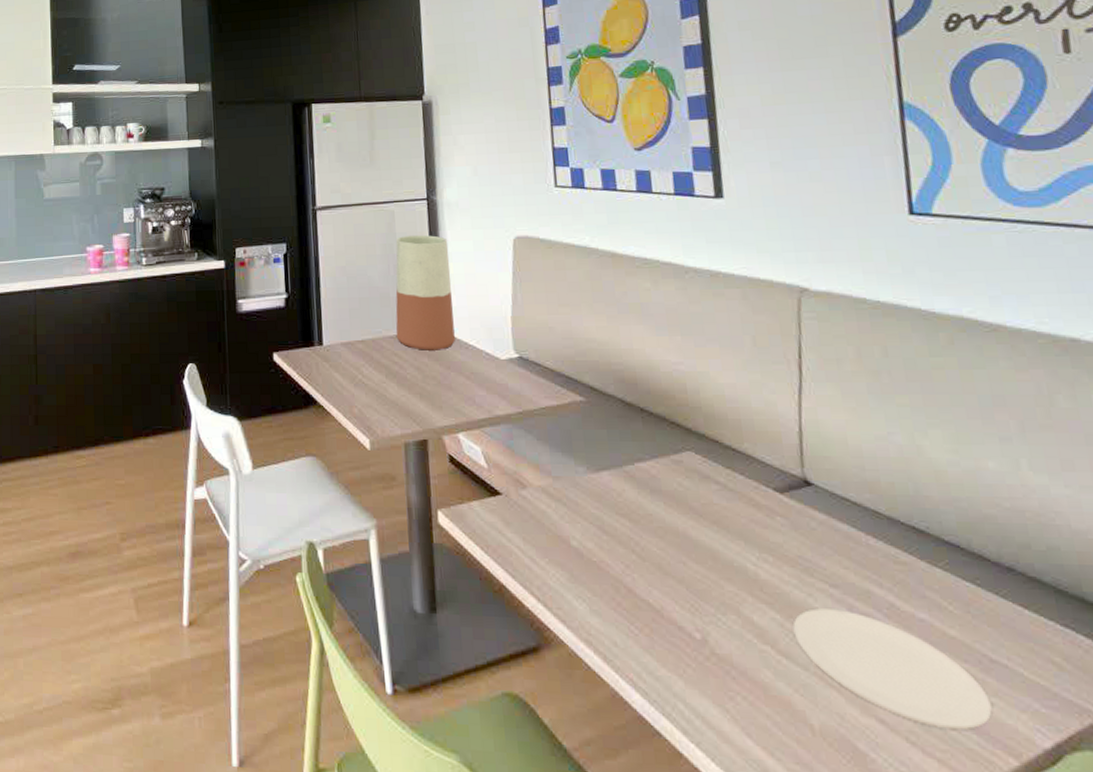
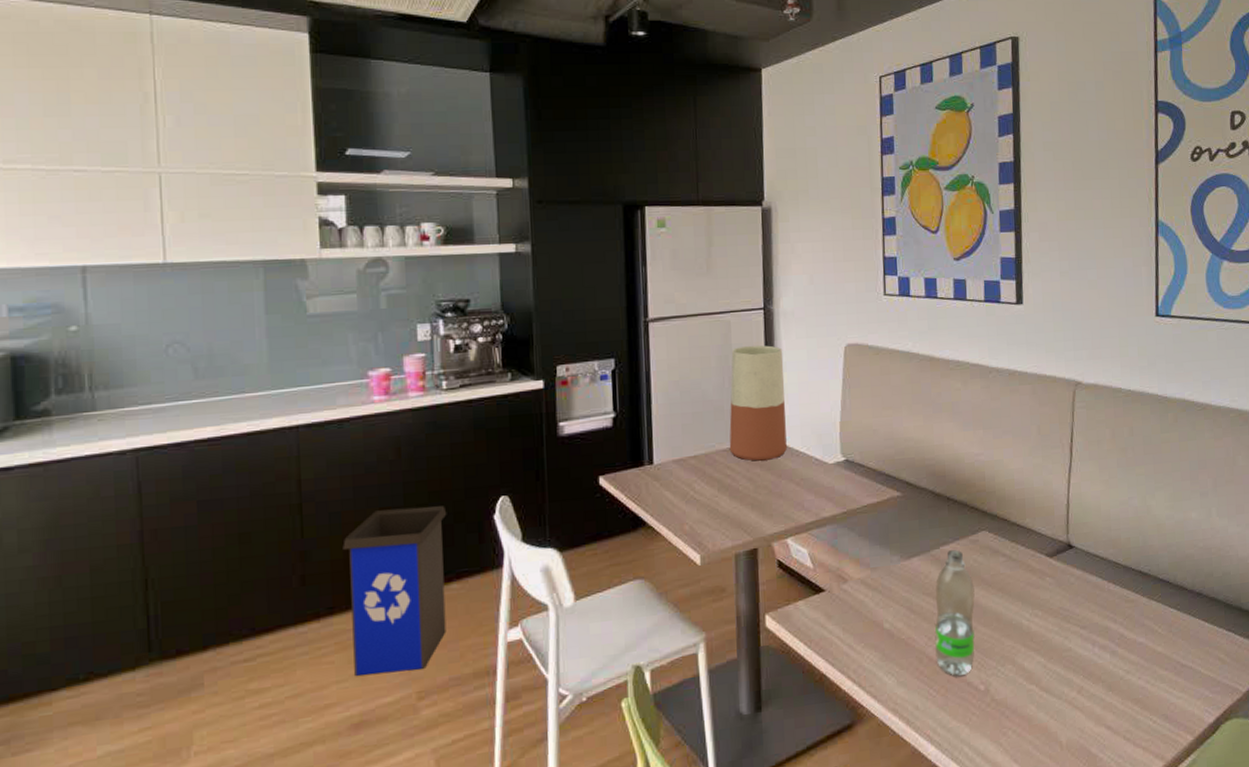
recycling bin: none [65,366,146,513] -> present [342,506,447,676]
bottle: none [631,469,686,618] -> present [934,550,975,677]
plate: present [792,608,993,730] -> none [1052,645,1180,724]

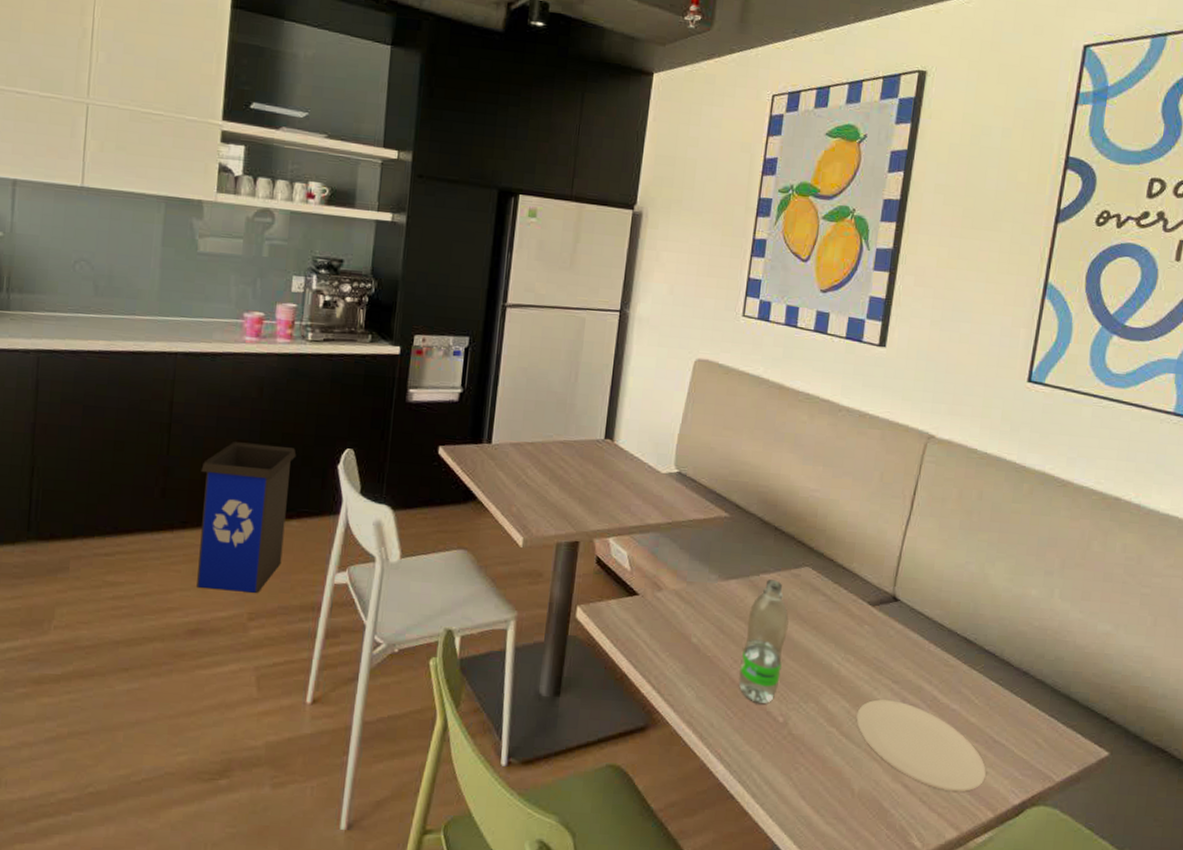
vase: present [729,345,787,461] -> none [566,344,633,459]
plate: none [1052,645,1180,724] -> present [856,699,986,792]

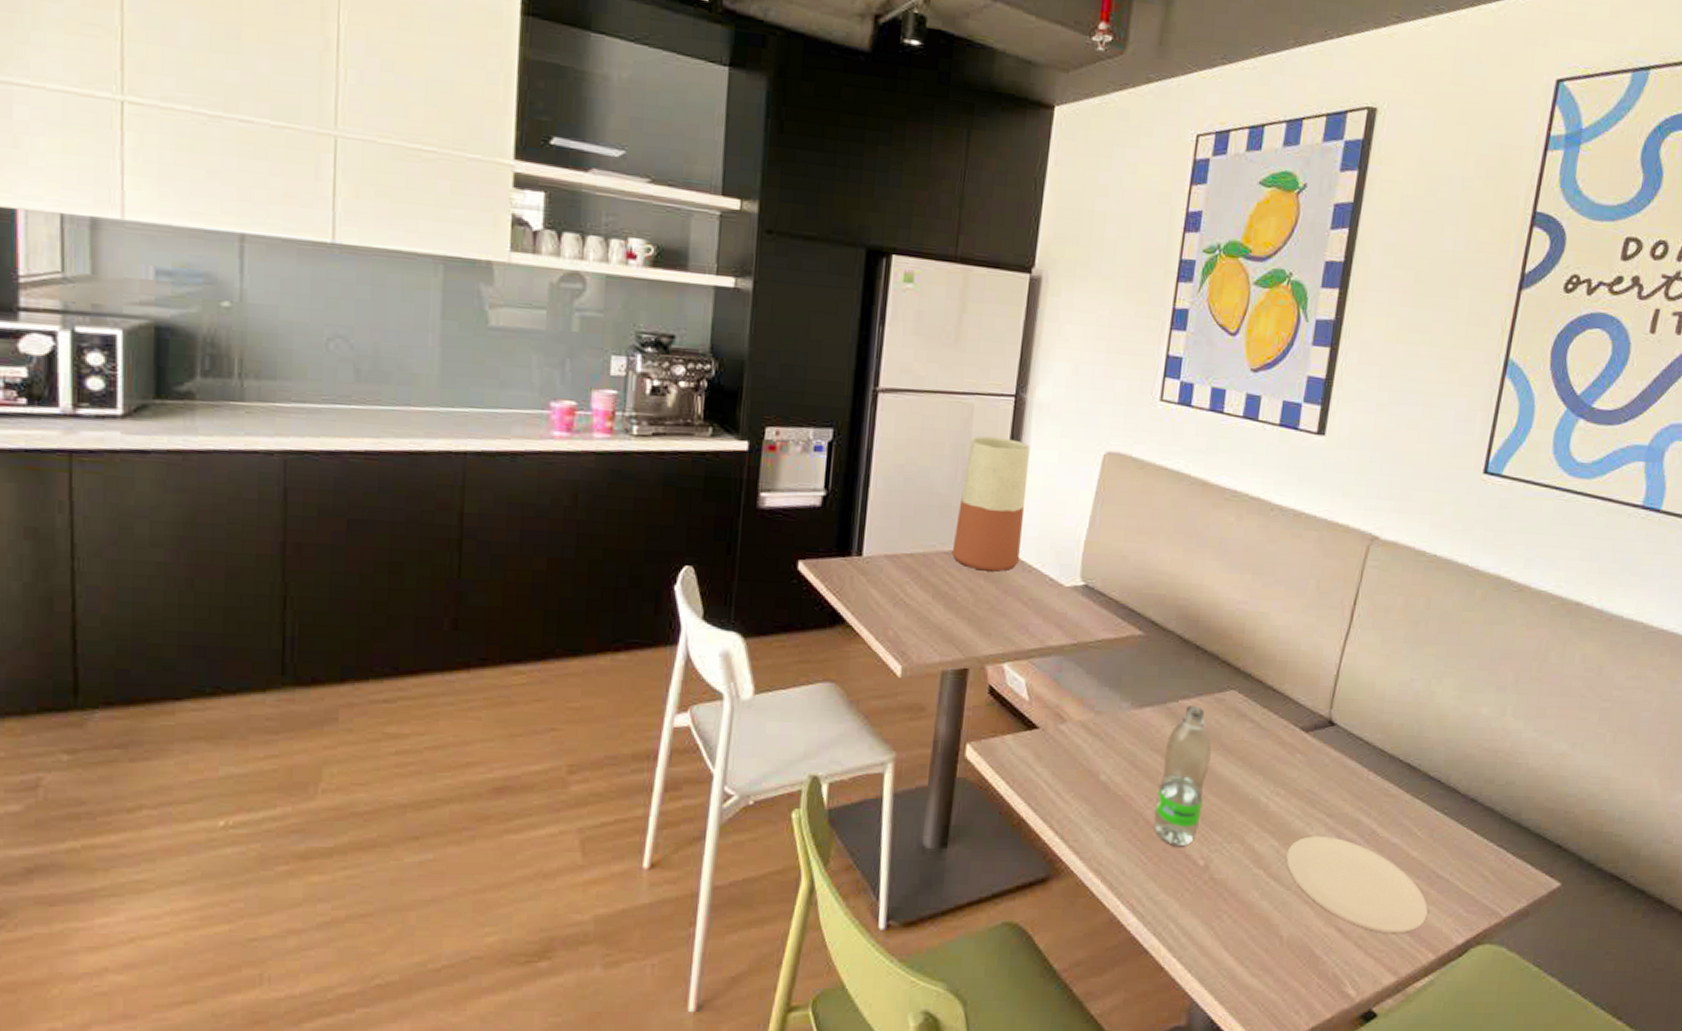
recycling bin: present [197,442,297,593] -> none [502,560,623,741]
vase: none [566,344,633,459] -> present [951,436,1031,572]

